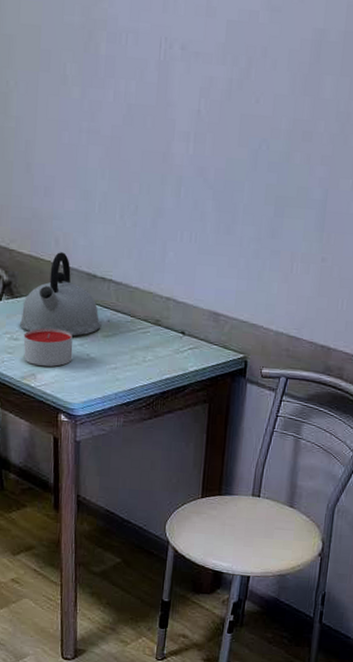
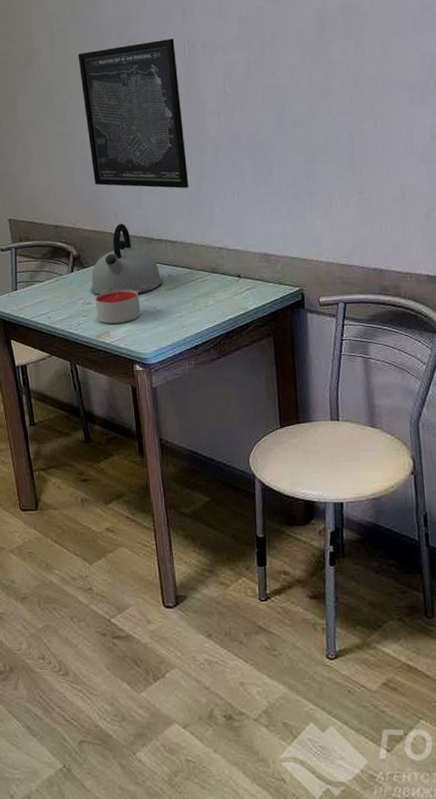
wall art: none [32,26,150,222] -> present [78,38,189,189]

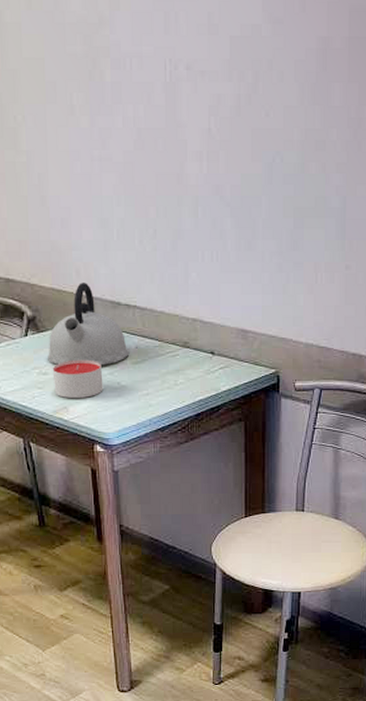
wall art: present [78,38,189,189] -> none [35,54,163,246]

